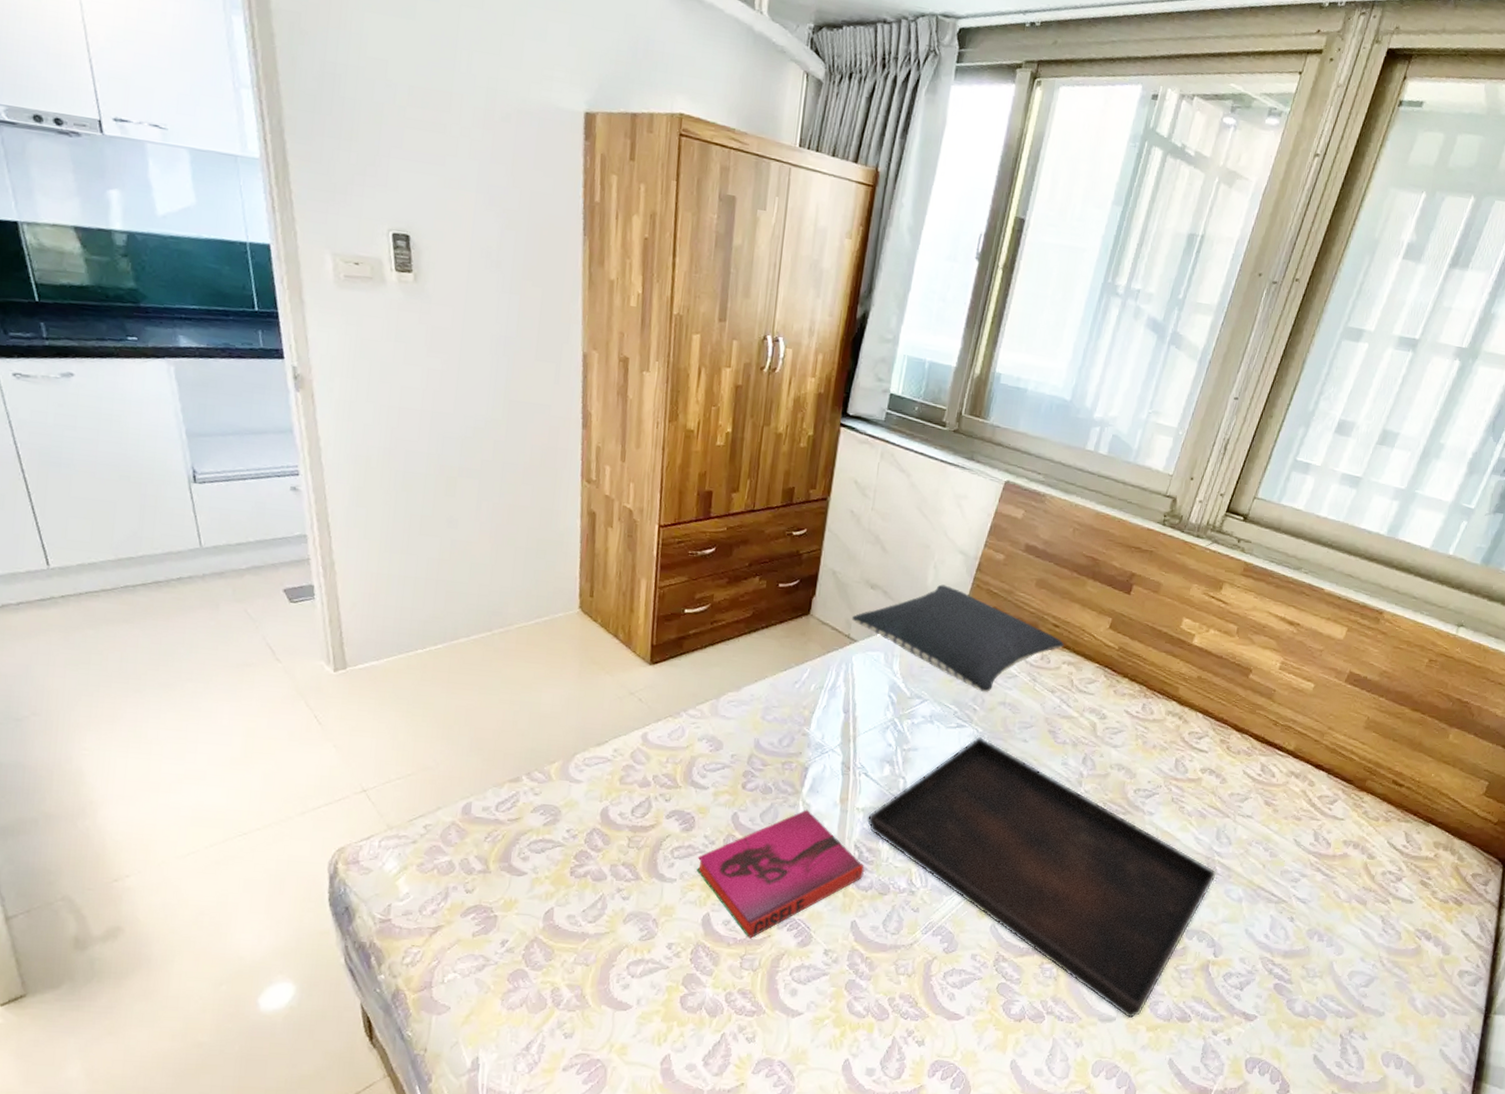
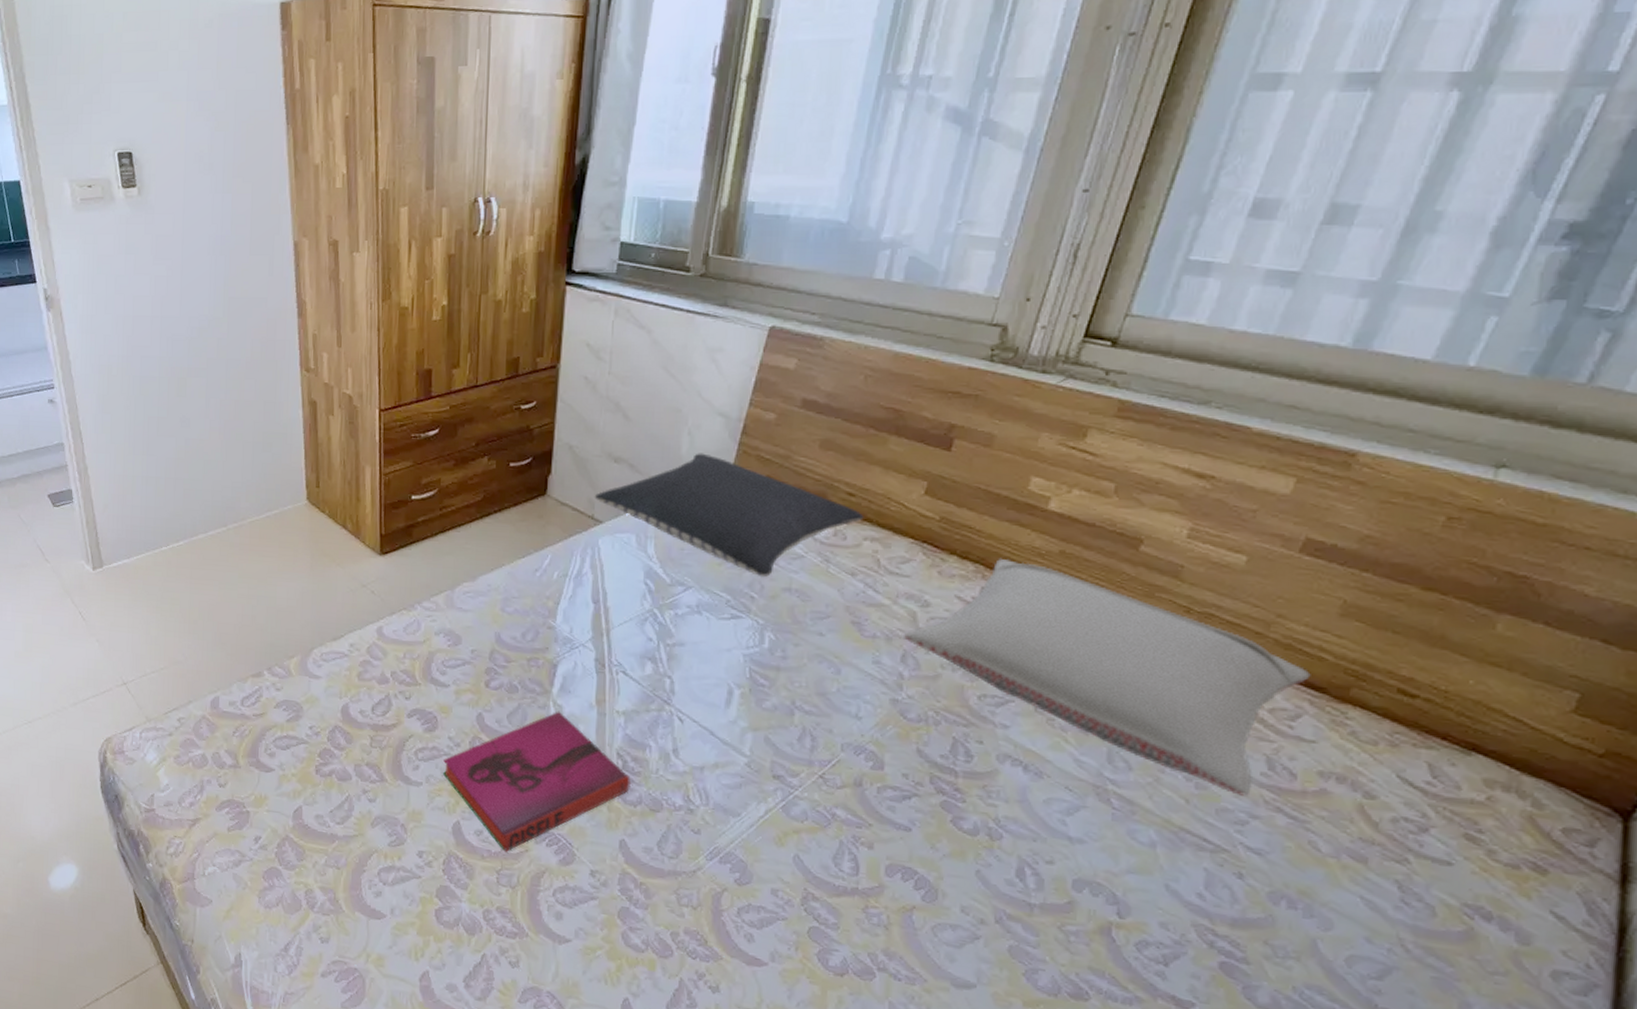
serving tray: present [866,736,1217,1019] -> none [629,629,1112,988]
pillow: none [1086,681,1345,861] -> present [904,558,1311,796]

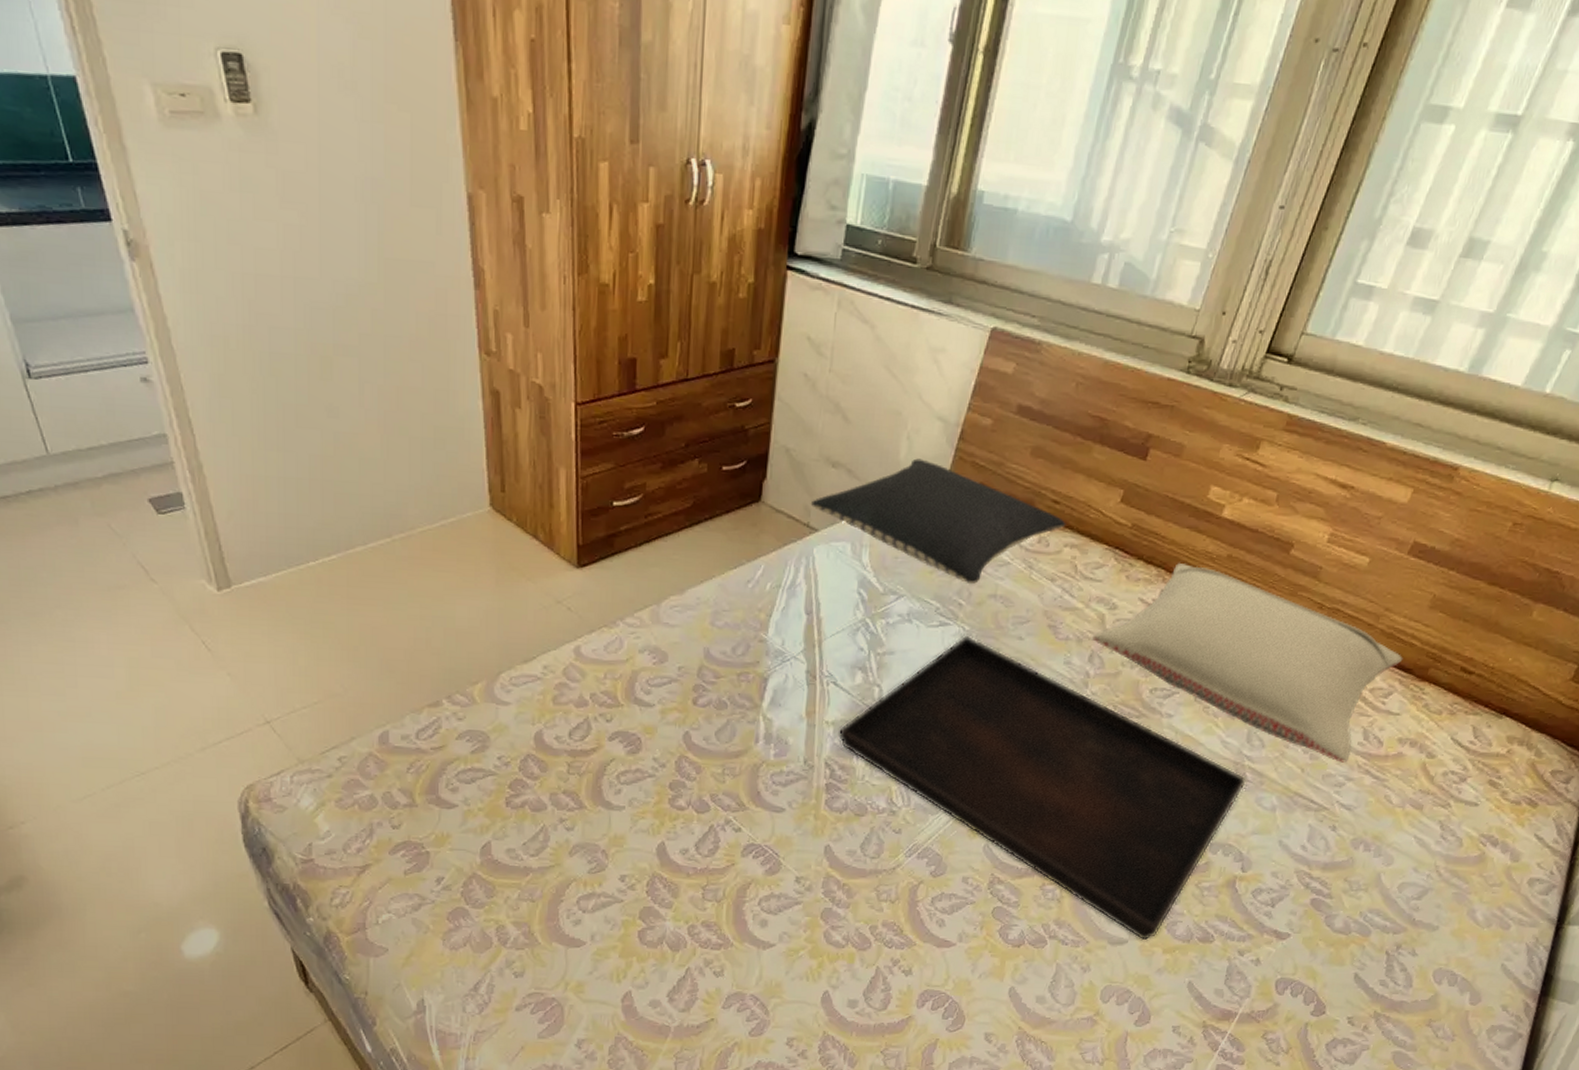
hardback book: present [443,711,630,852] -> none [647,725,837,868]
serving tray: none [629,629,1112,988] -> present [837,635,1247,941]

